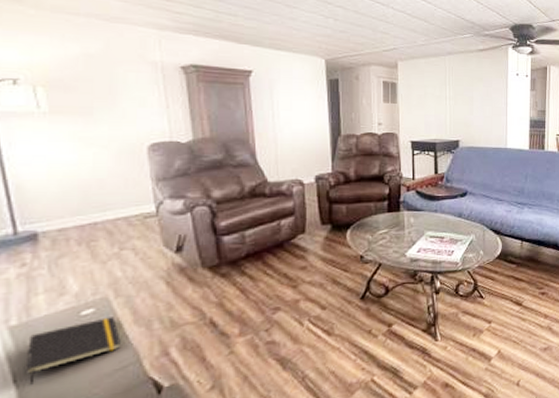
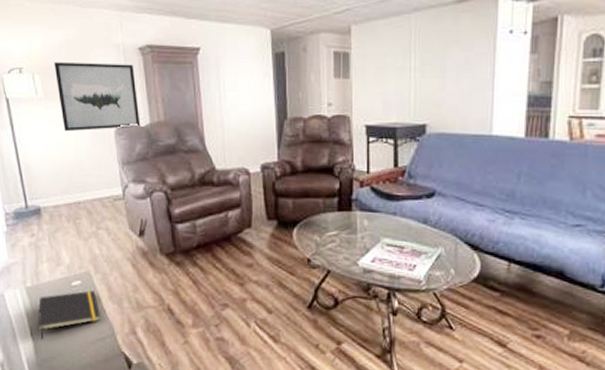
wall art: none [66,74,181,148] -> present [54,61,141,132]

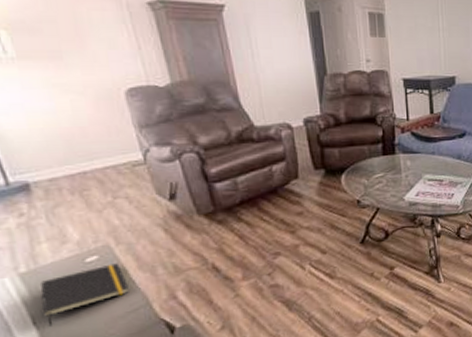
wall art: present [54,61,141,132] -> none [27,15,159,96]

